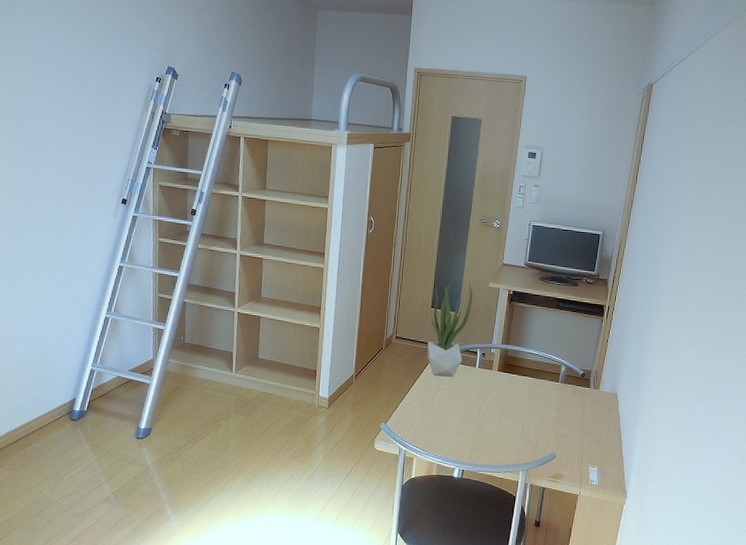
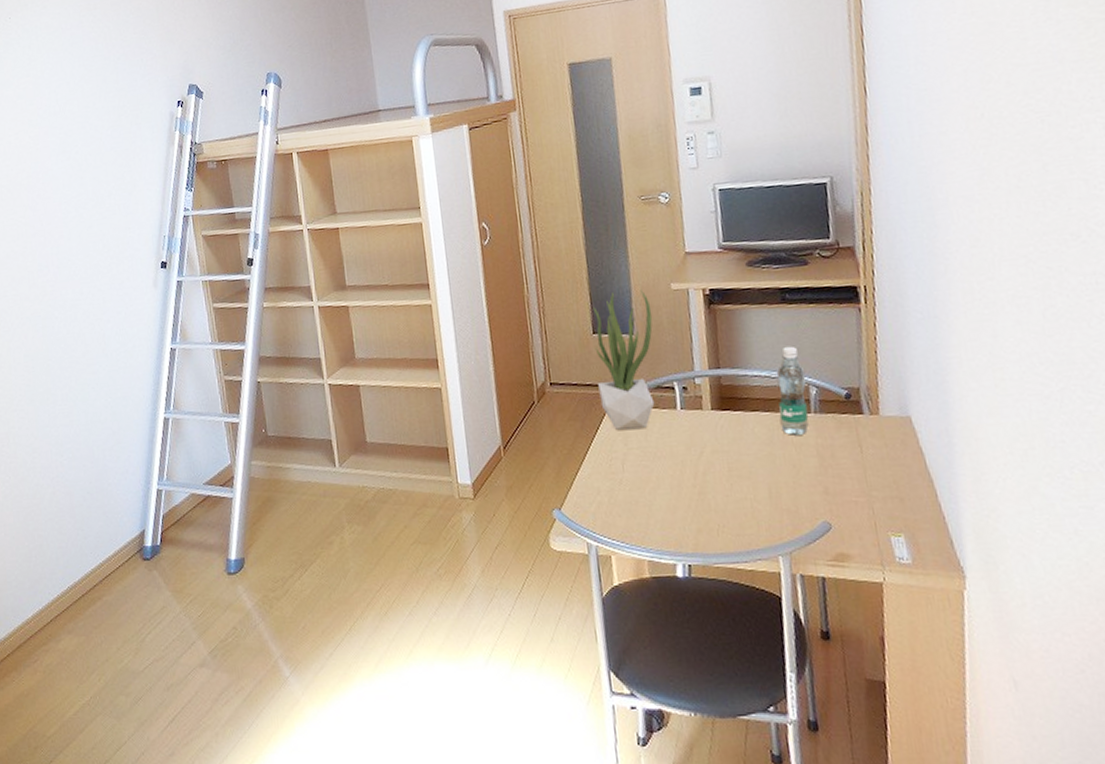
bottle: none [538,337,561,395] -> present [777,346,809,436]

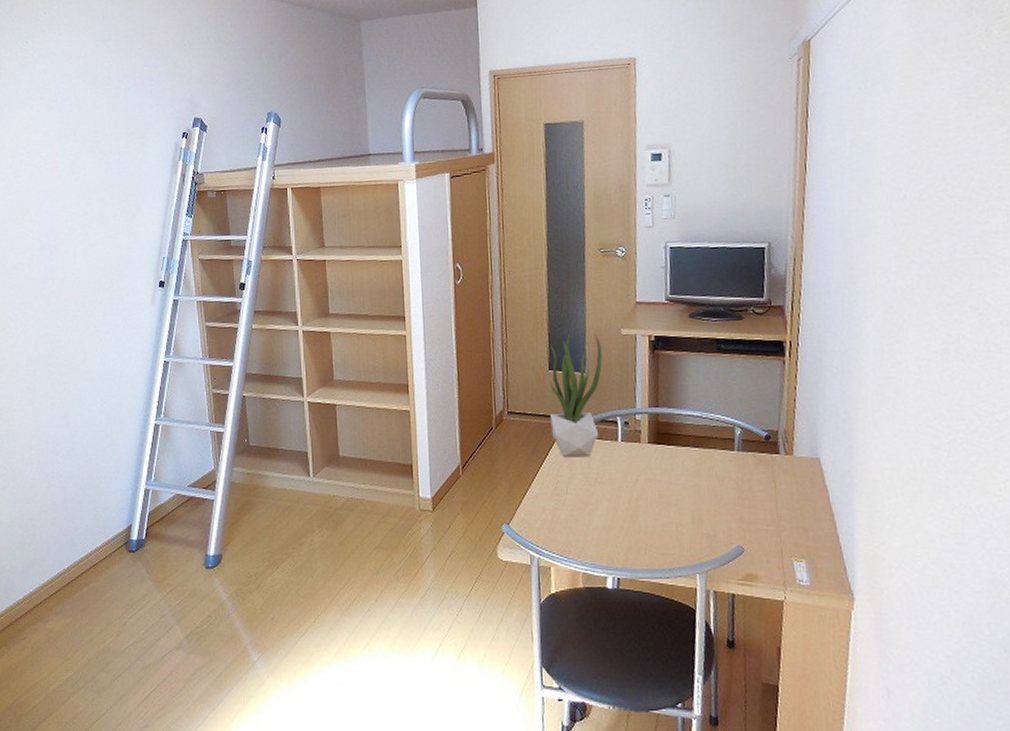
bottle: present [777,346,809,436] -> none [706,390,733,469]

